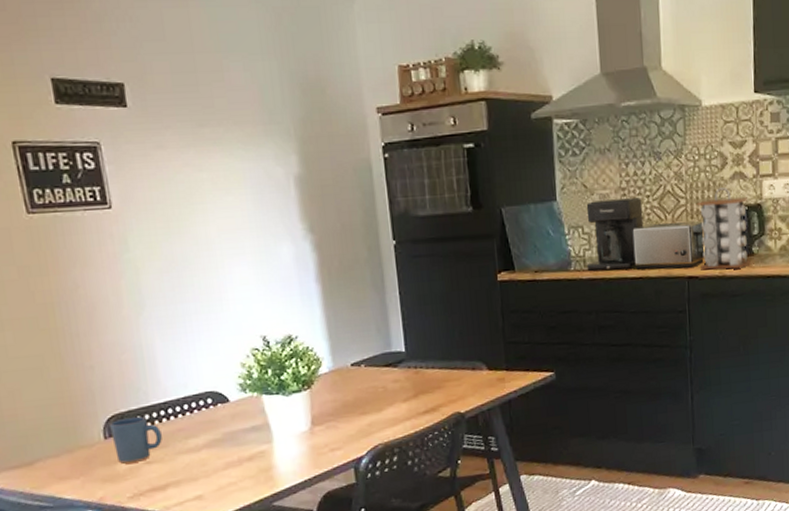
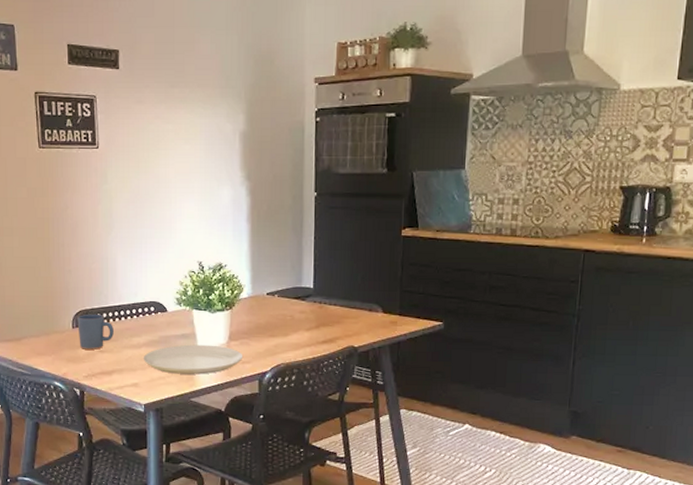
plate: none [204,434,332,477] -> present [143,344,243,375]
coffee maker: present [586,196,644,272] -> none [485,171,548,238]
toaster: present [632,221,704,271] -> none [532,197,606,242]
spice rack: present [697,188,751,271] -> none [599,169,657,247]

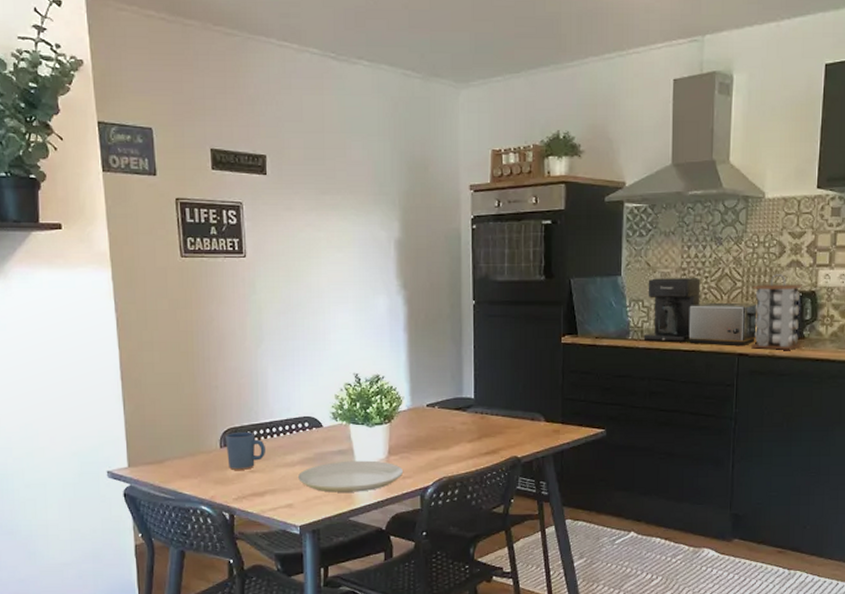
coffee maker: none [485,171,548,238] -> present [643,277,701,343]
toaster: none [532,197,606,242] -> present [688,302,757,346]
spice rack: none [599,169,657,247] -> present [751,274,803,350]

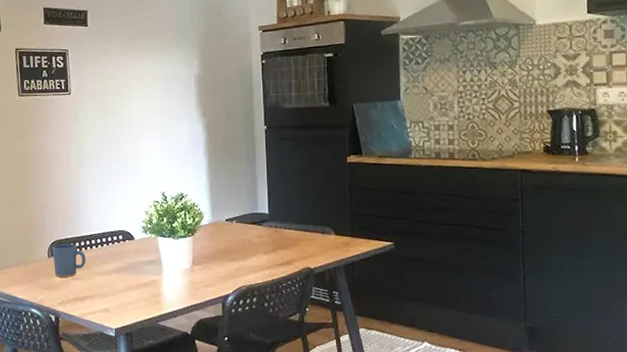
plate: present [297,460,404,493] -> none [113,270,207,299]
coffee maker: present [643,277,701,343] -> none [425,99,479,161]
toaster: present [688,302,757,346] -> none [468,122,537,163]
spice rack: present [751,274,803,350] -> none [530,94,584,166]

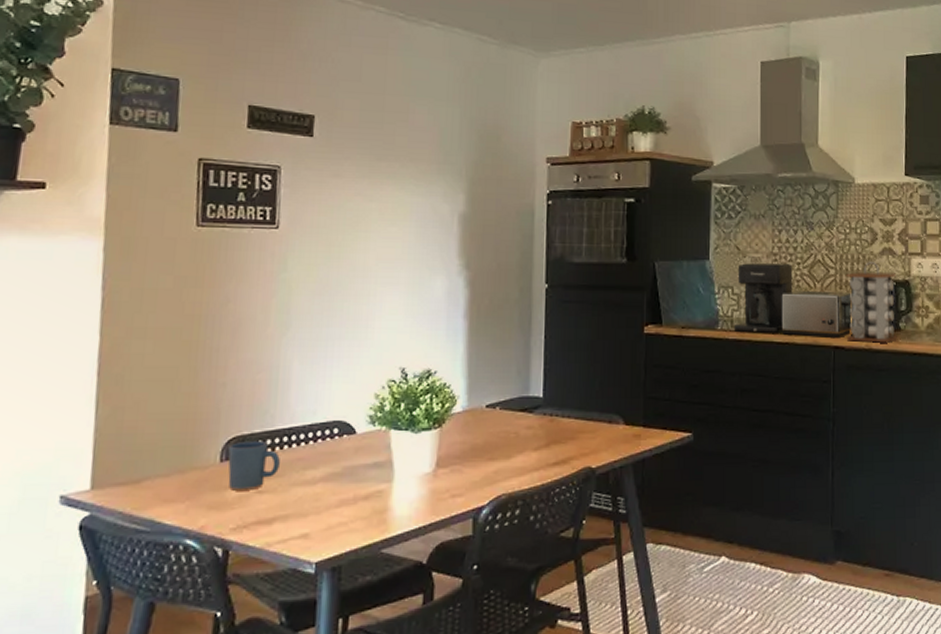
coffee maker: none [425,99,479,161] -> present [734,262,793,334]
toaster: none [468,122,537,163] -> present [781,290,852,339]
spice rack: none [530,94,584,166] -> present [846,262,897,343]

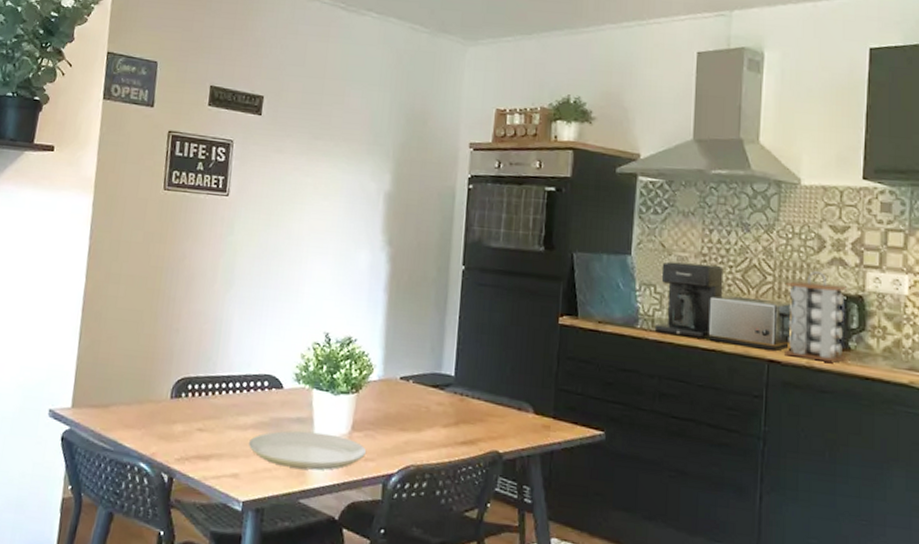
mug: present [228,440,280,491] -> none [176,382,219,427]
plate: none [318,475,454,517] -> present [248,430,367,470]

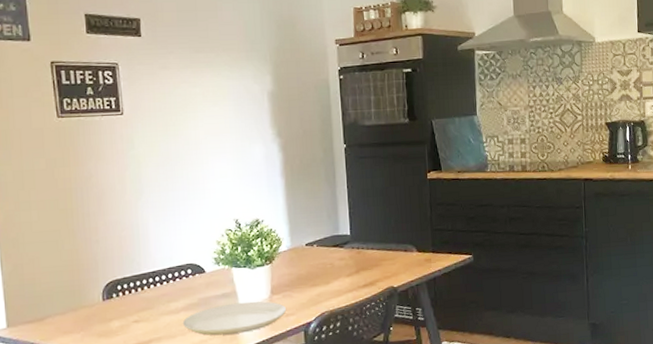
coffee maker: present [654,261,724,340] -> none [500,113,548,173]
toaster: present [708,295,791,352] -> none [538,134,597,173]
spice rack: present [784,271,848,363] -> none [591,107,636,174]

